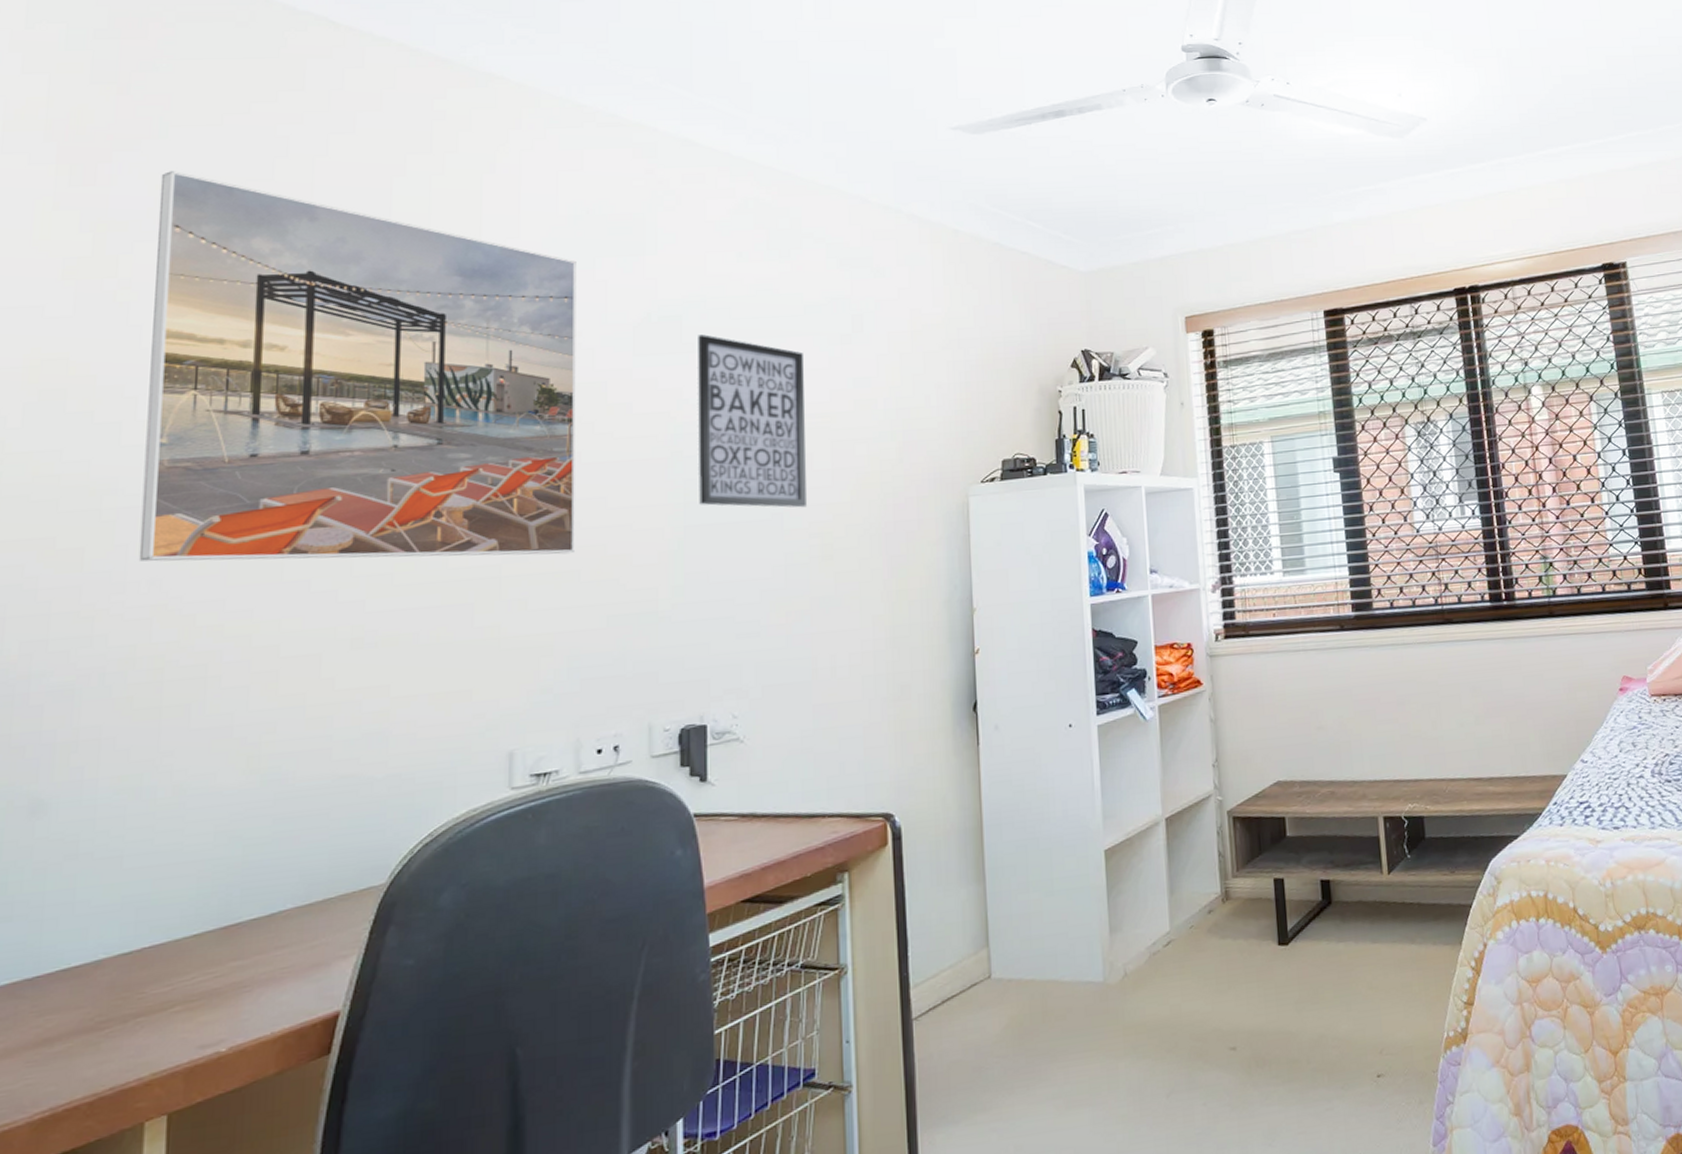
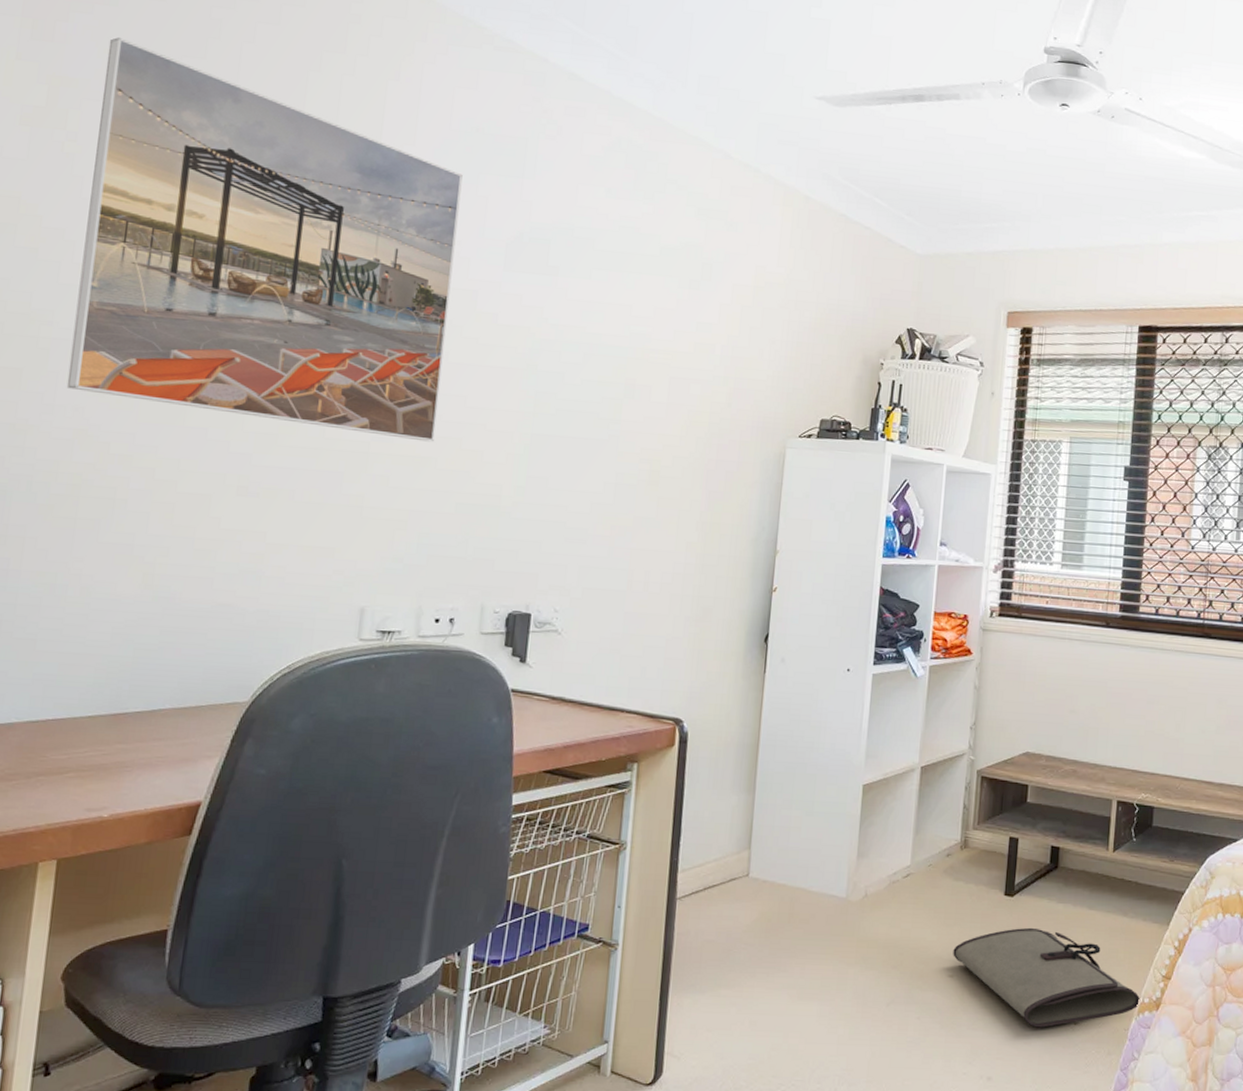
wall art: present [698,334,806,508] -> none [547,260,654,434]
tool roll: none [1231,975,1446,1089] -> present [953,927,1141,1028]

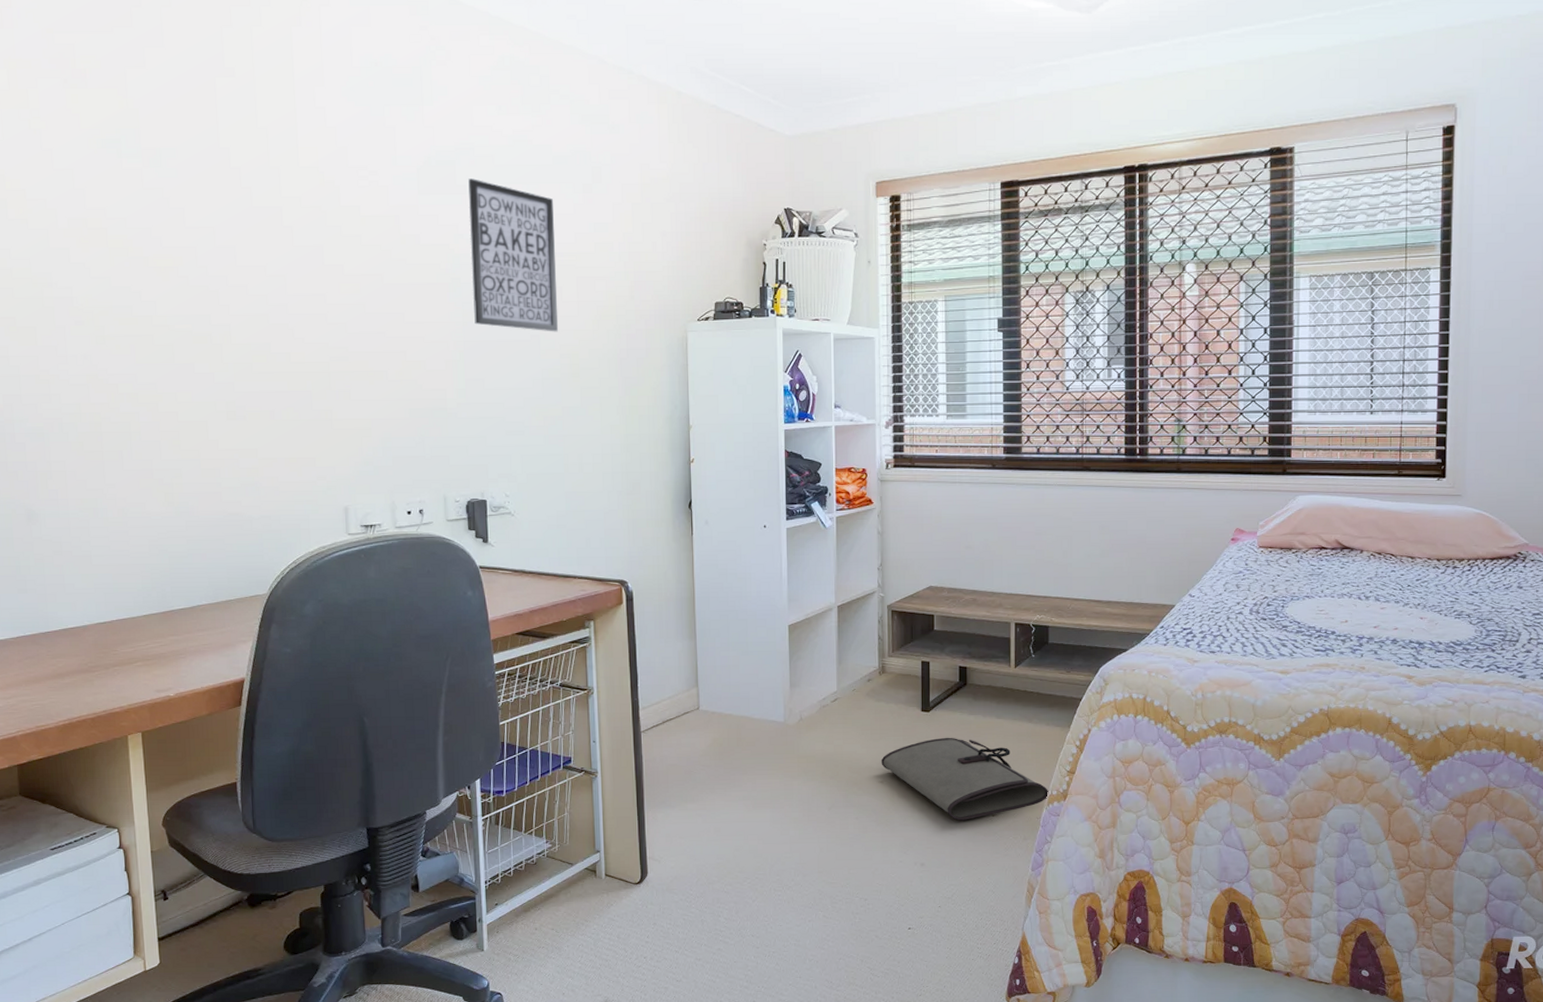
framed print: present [66,37,463,442] -> none [49,17,382,357]
wall art: none [547,260,654,434] -> present [468,178,558,332]

